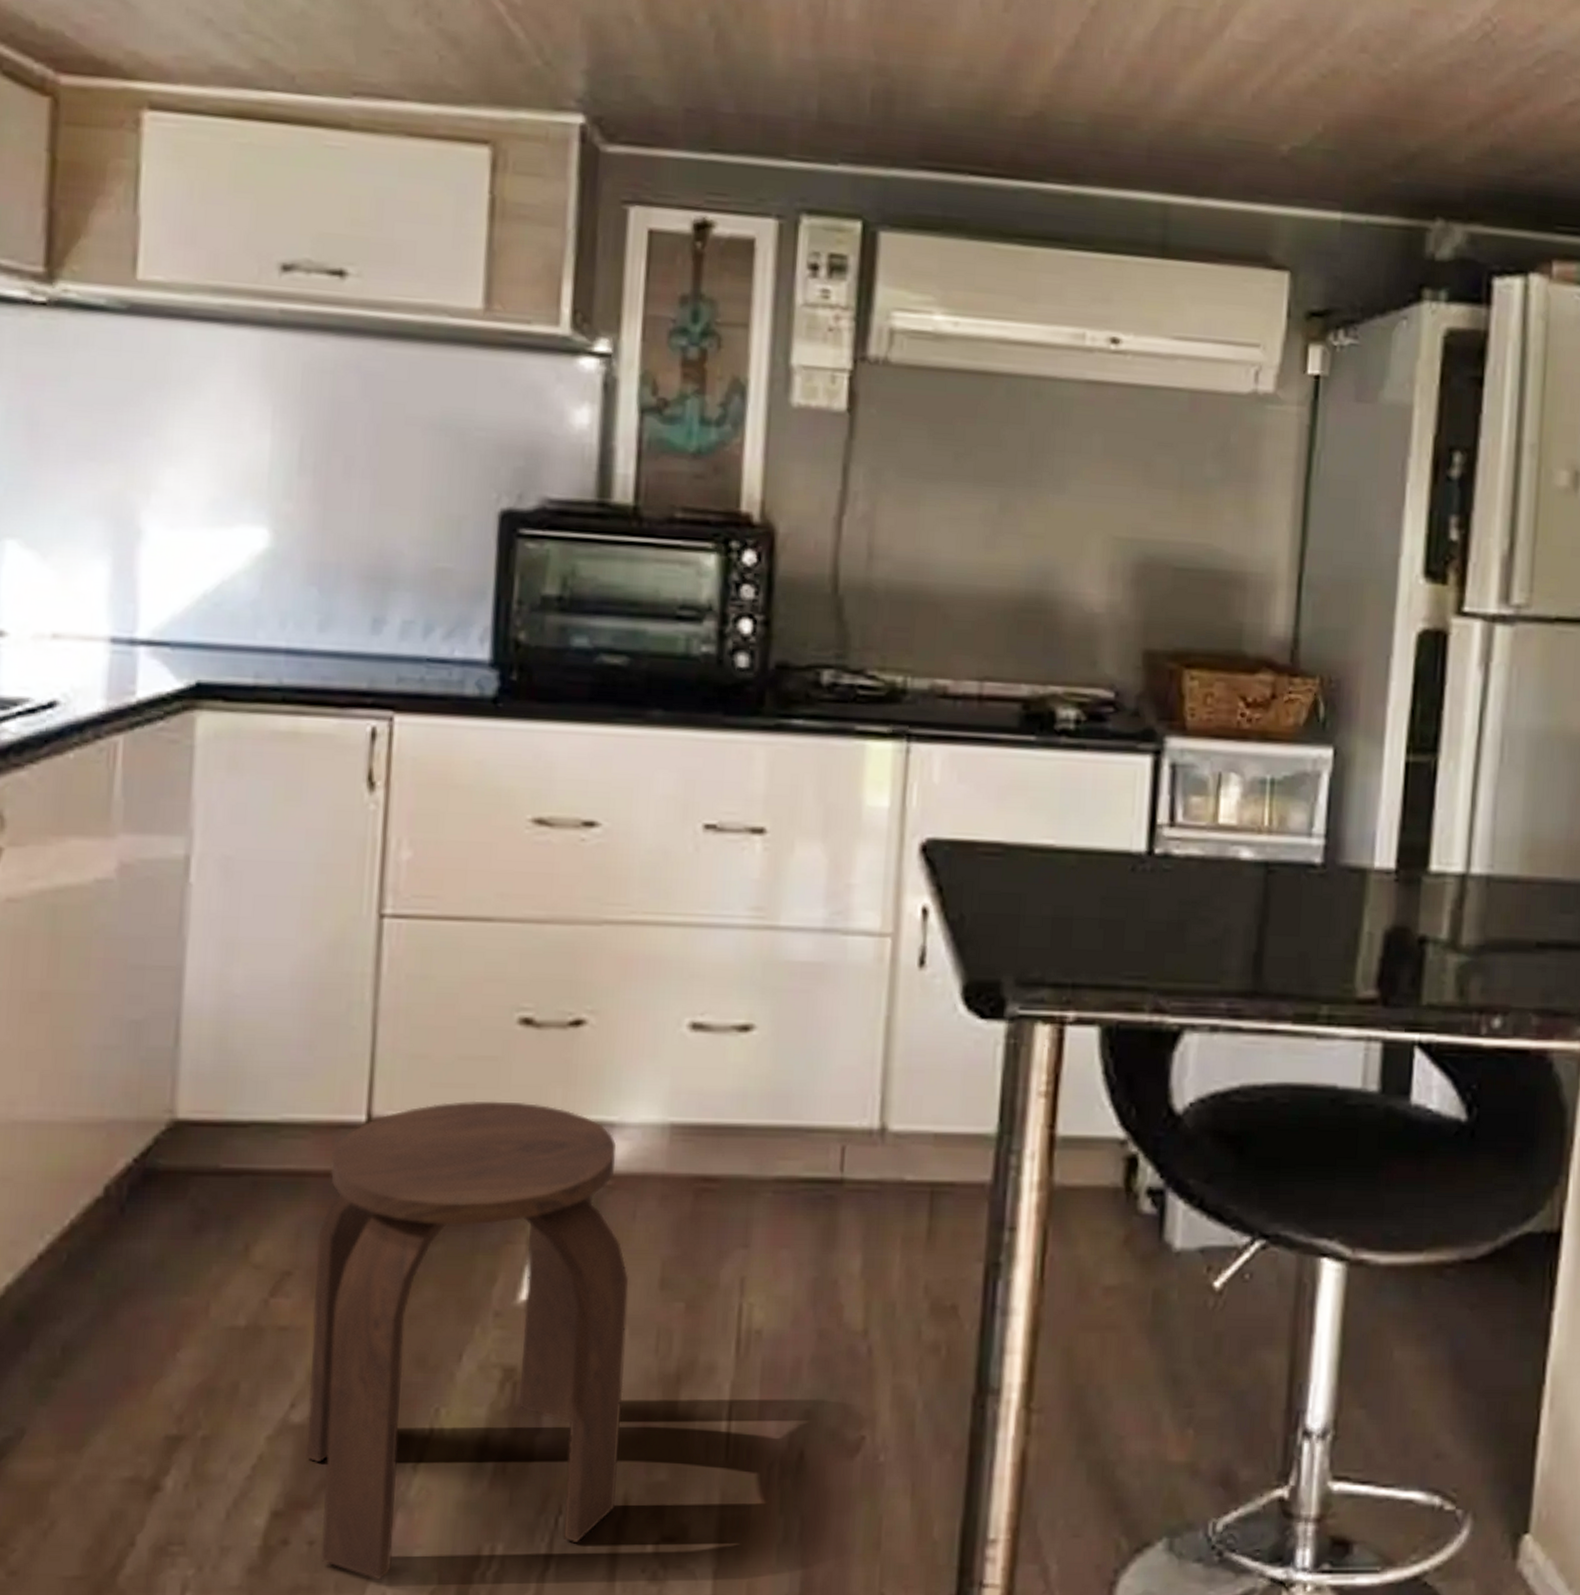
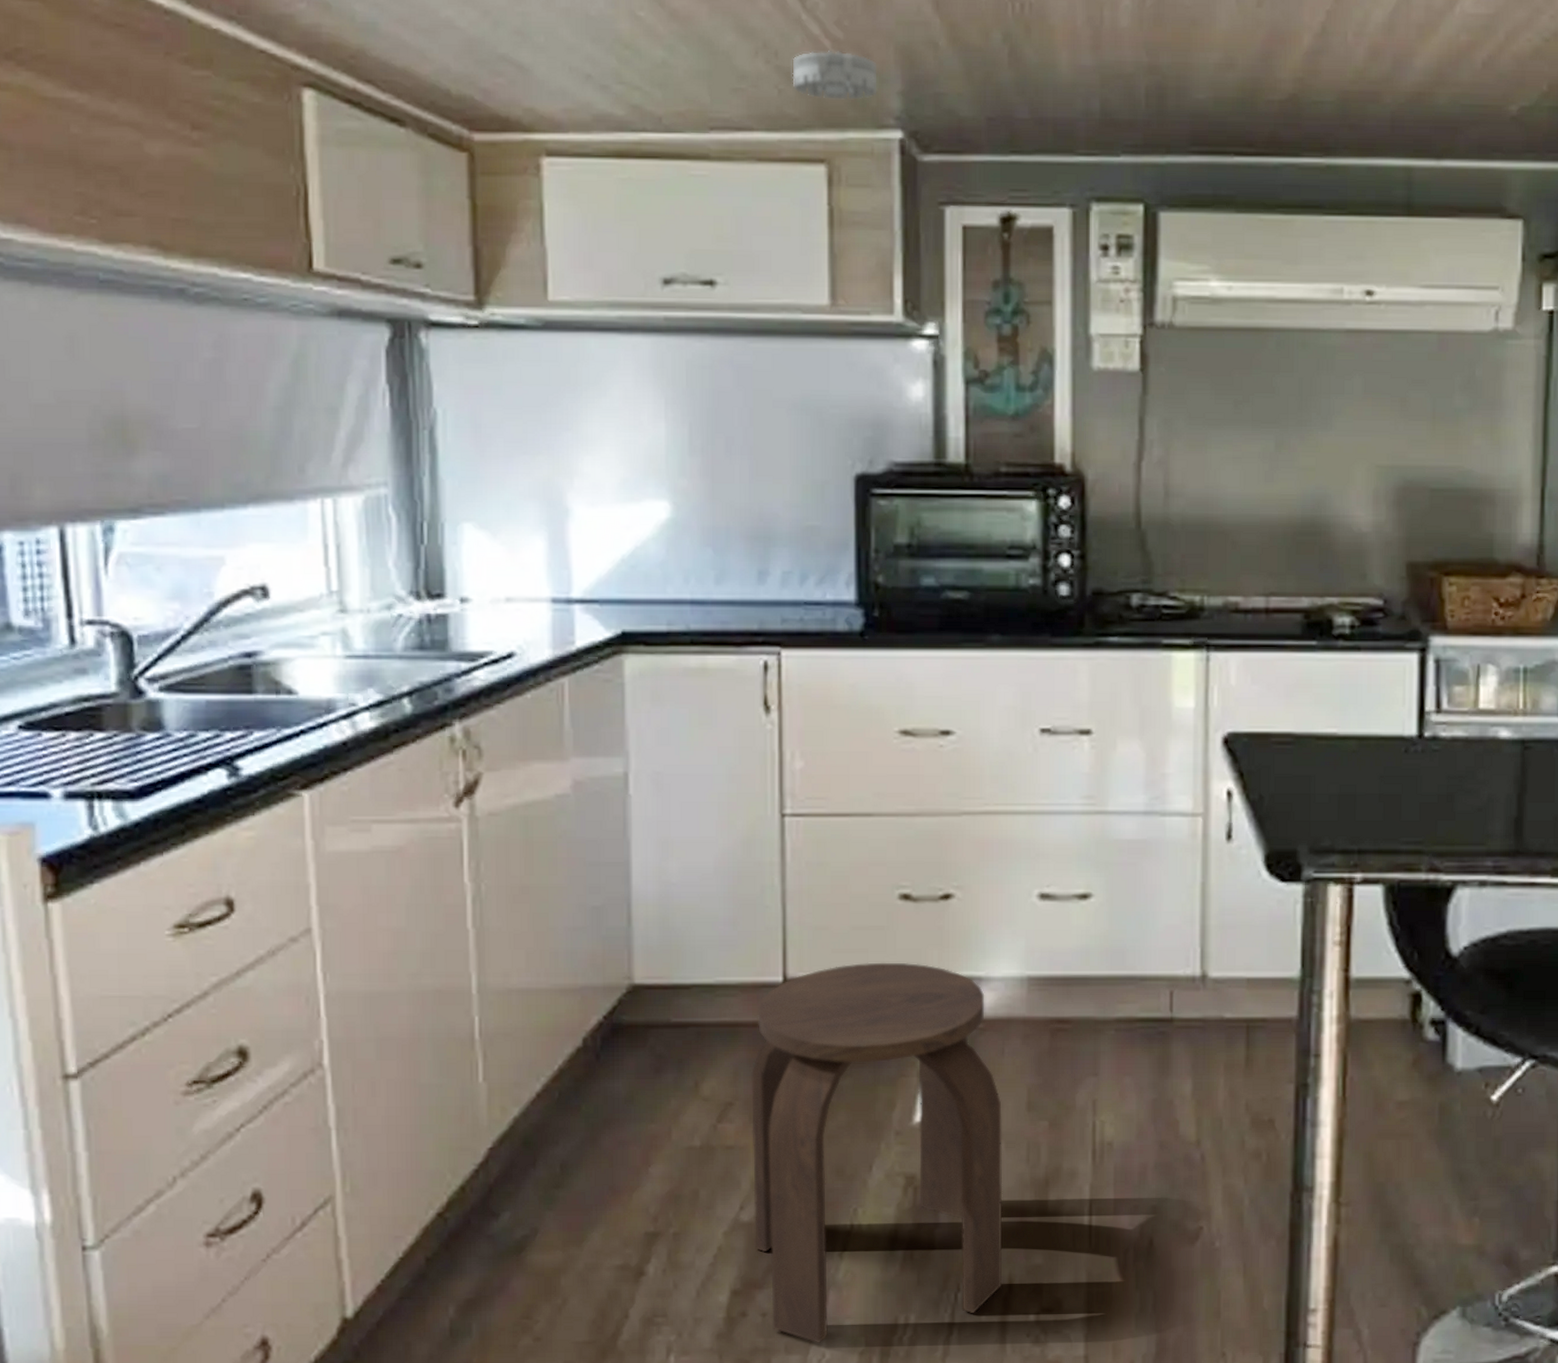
smoke detector: none [456,15,560,76] -> present [792,49,877,101]

